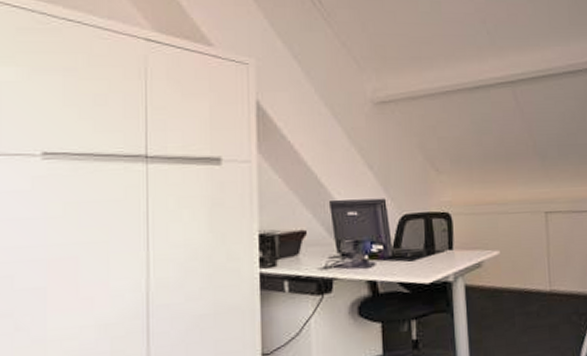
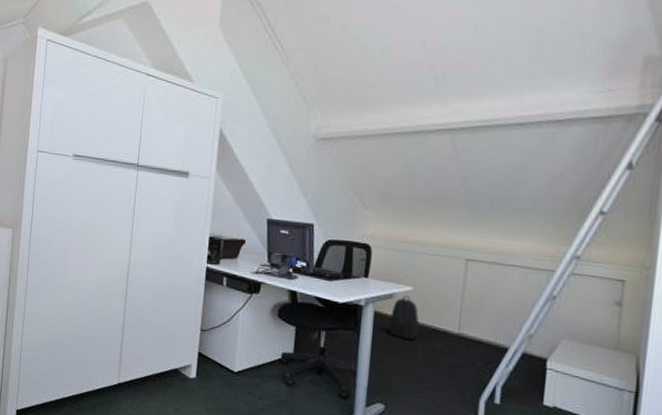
backpack: none [482,261,513,310] -> present [389,296,419,341]

